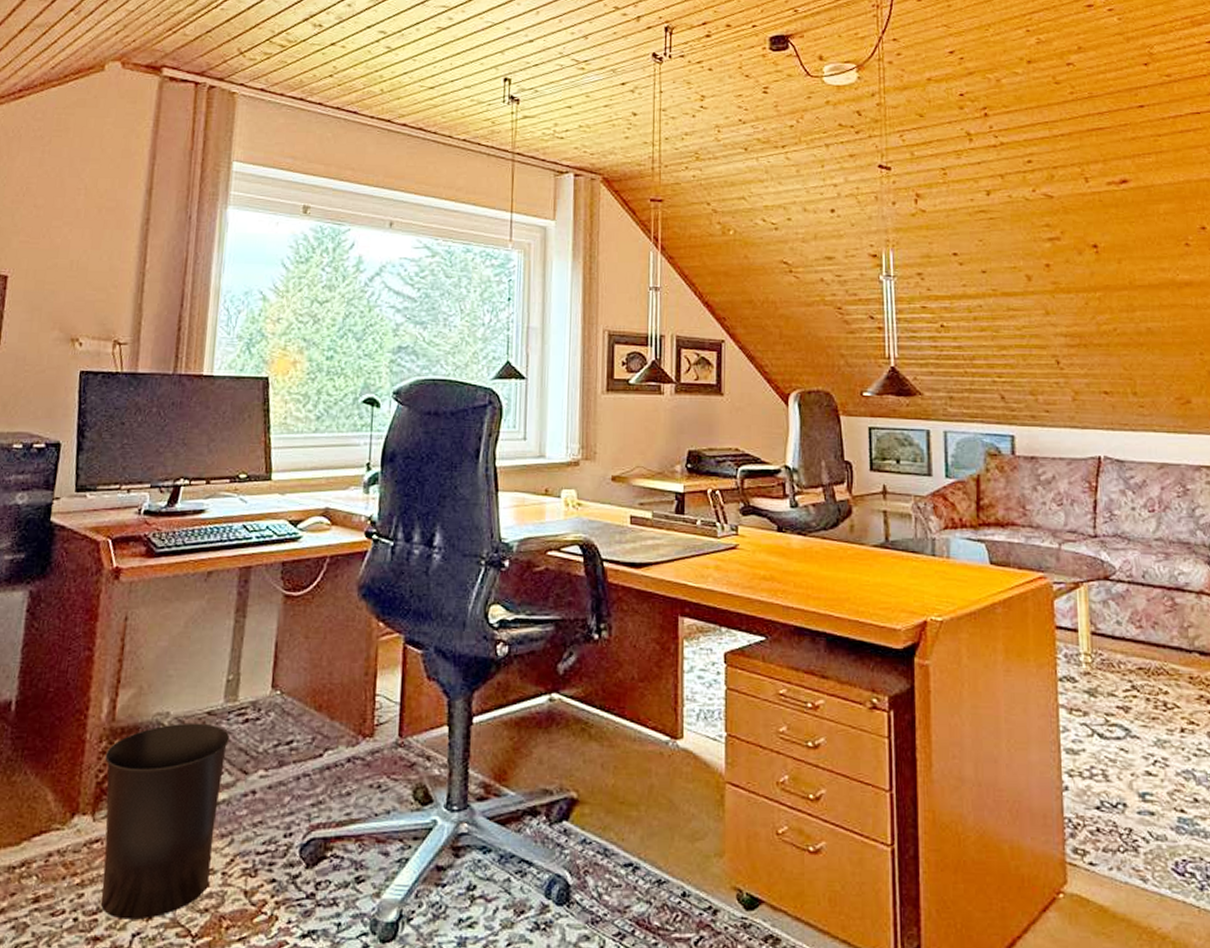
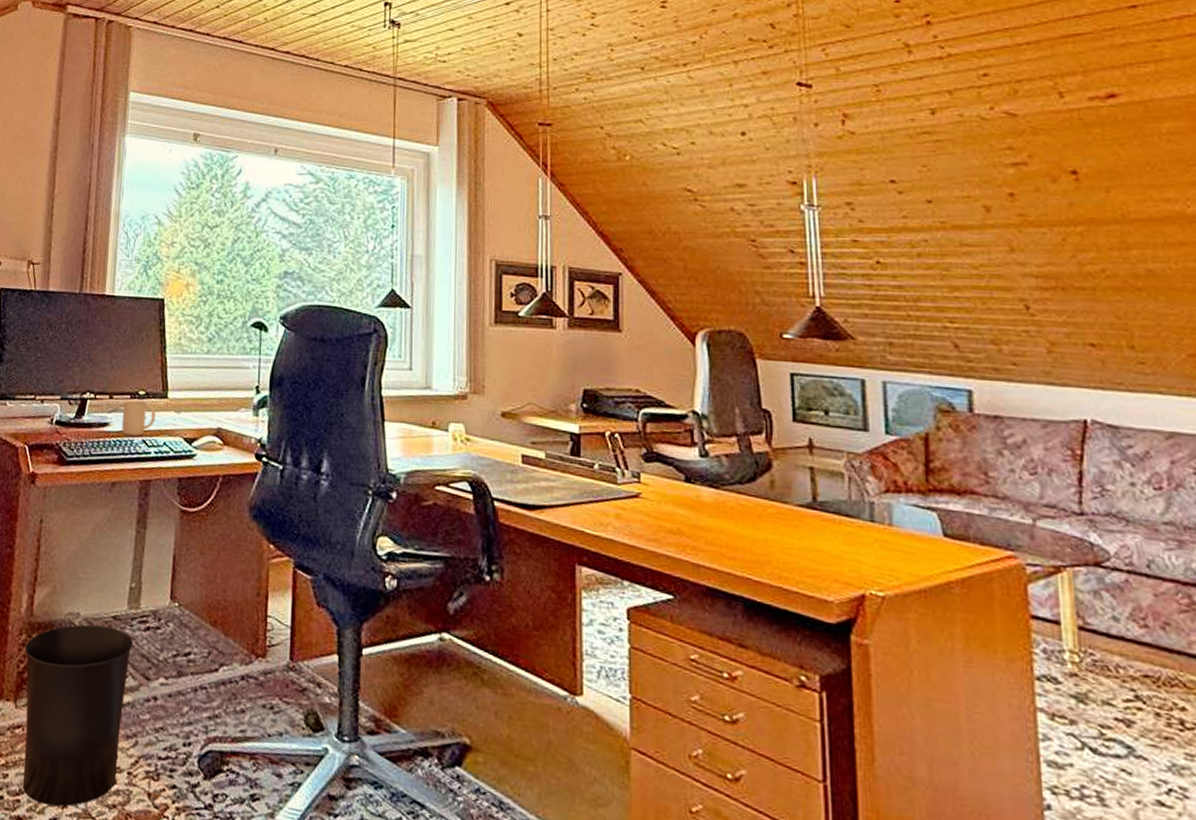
mug: none [220,485,258,523] -> present [122,401,156,437]

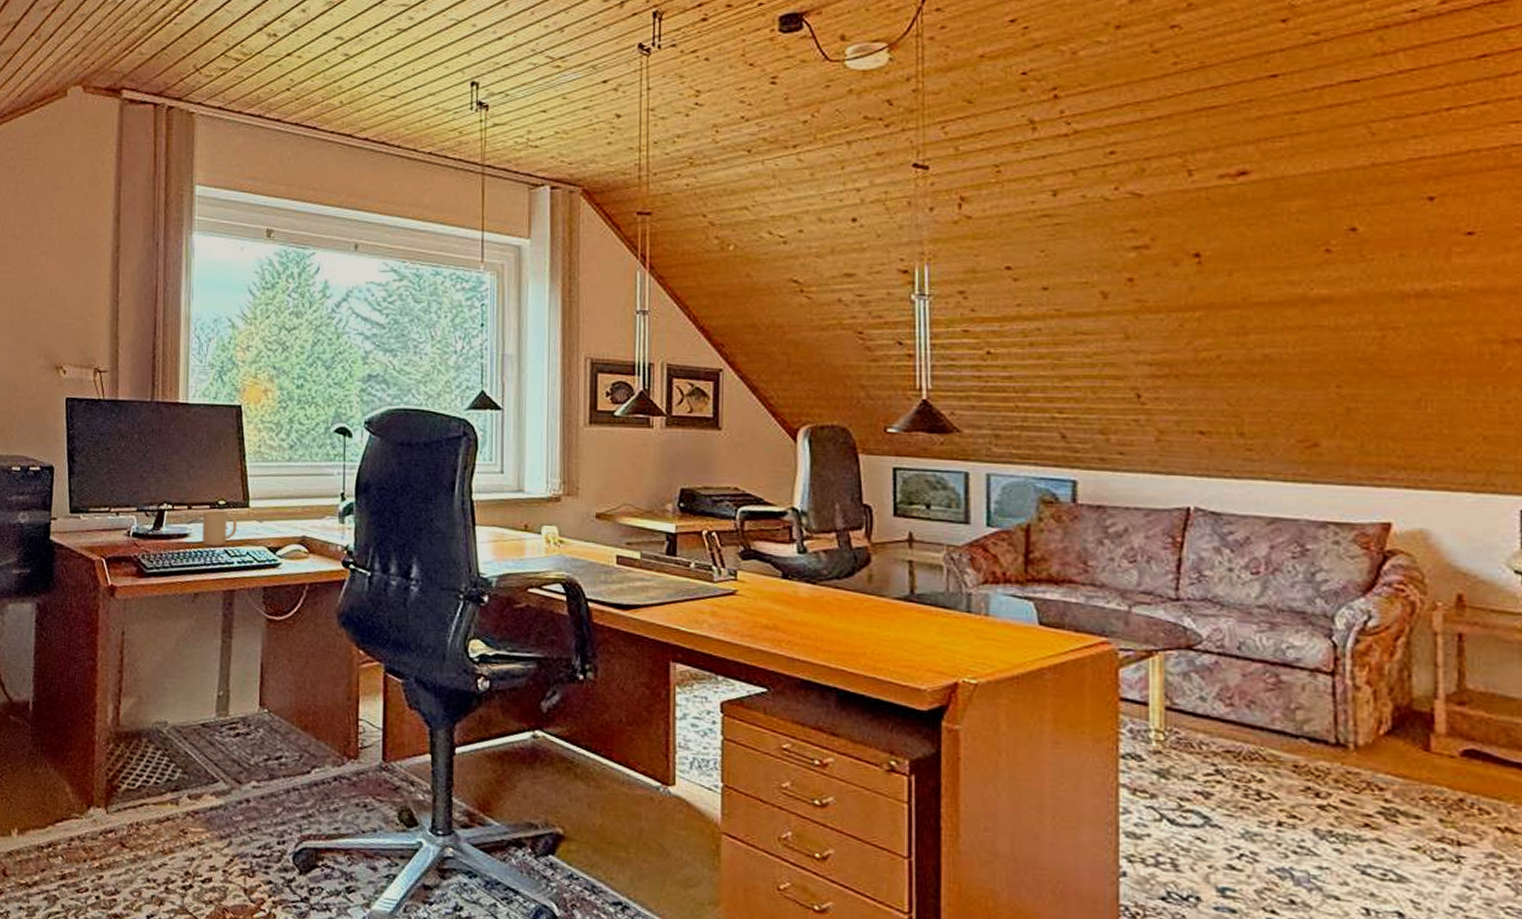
waste bin: present [22,624,134,807] -> none [113,732,224,904]

